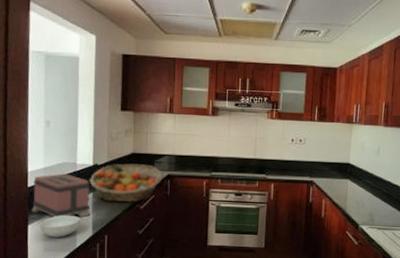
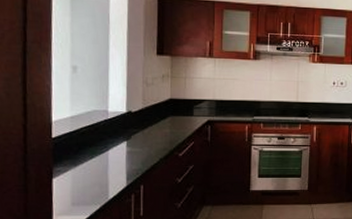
toaster: present [31,173,91,218] -> none [56,122,125,169]
cereal bowl: present [40,215,80,238] -> none [66,166,113,191]
fruit basket: present [89,163,163,203] -> none [122,110,203,151]

